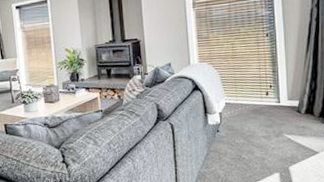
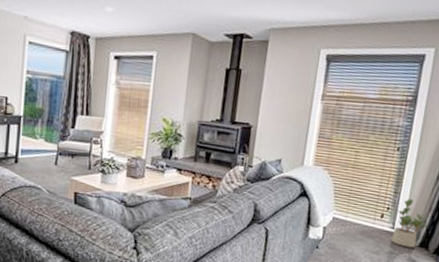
potted plant: none [279,74,308,116] -> present [390,199,429,248]

